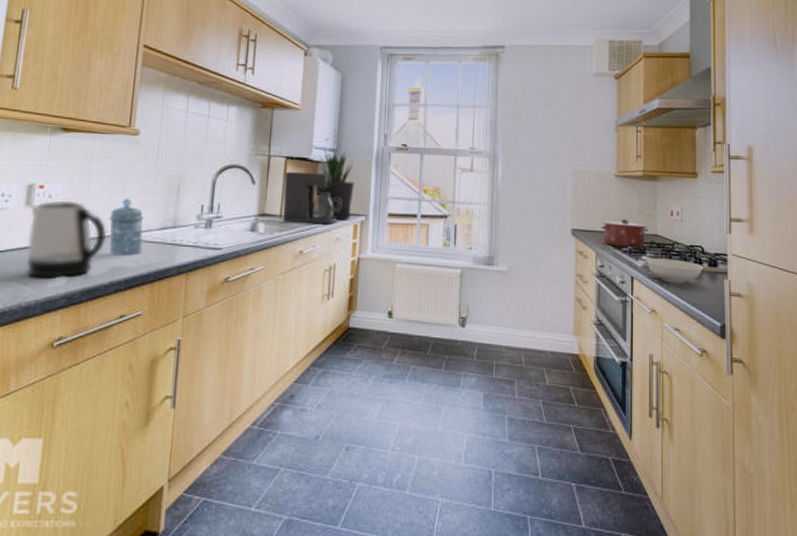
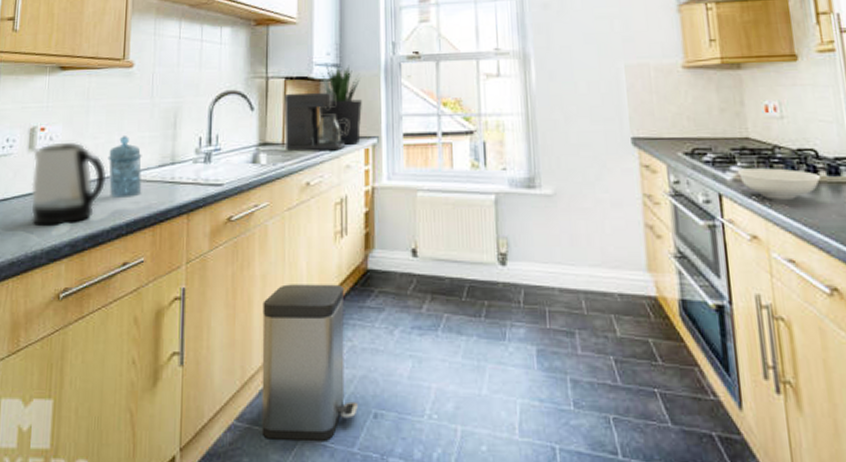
pedal bin: none [246,338,334,470] -> present [262,284,359,441]
casserole: present [600,218,648,249] -> none [670,119,736,158]

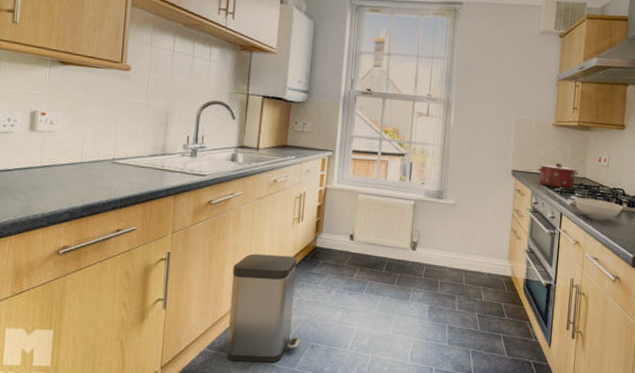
kettle: present [31,142,107,226] -> none [32,126,104,196]
canister: present [107,136,142,198] -> none [105,127,136,178]
coffee maker: present [284,92,349,152] -> none [259,109,312,158]
planter: present [319,63,362,145] -> none [289,88,324,155]
casserole: none [670,119,736,158] -> present [537,162,578,189]

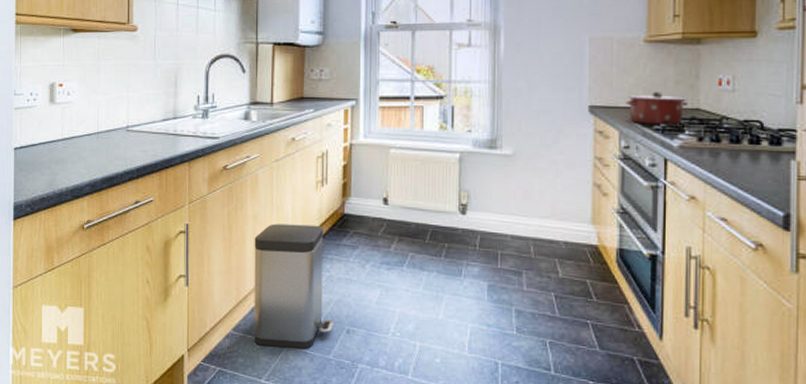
bowl: present [575,198,624,220] -> none [685,137,763,165]

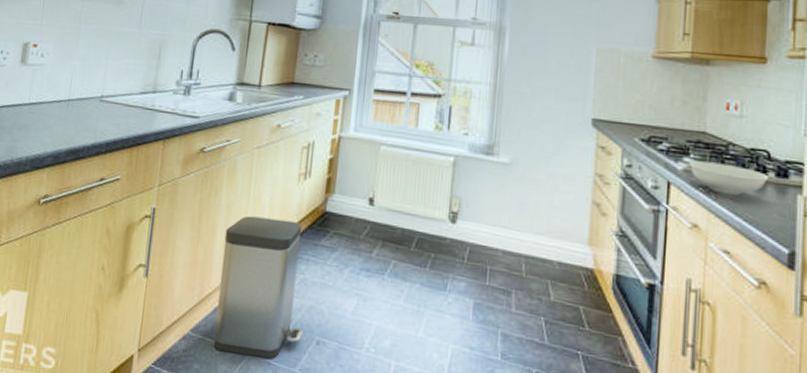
casserole: present [625,91,688,126] -> none [630,109,694,148]
bowl: none [685,137,763,165] -> present [690,160,769,195]

